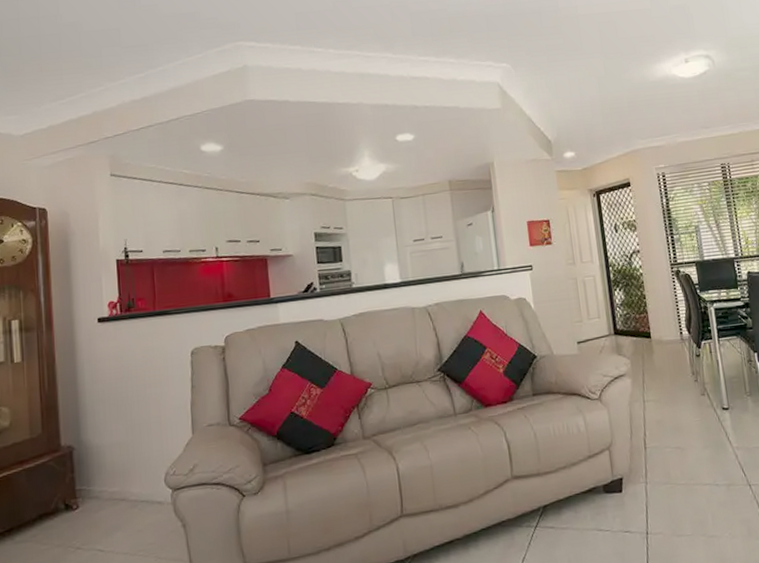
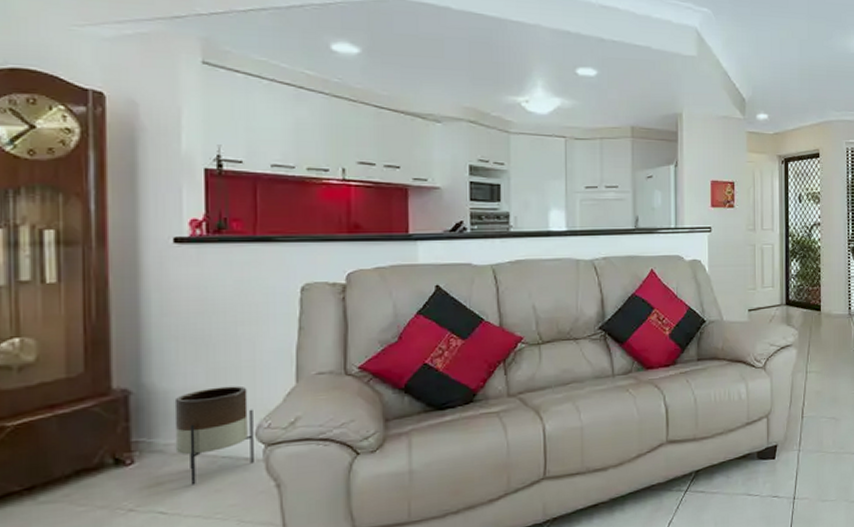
planter: none [104,439,165,526] -> present [174,386,254,485]

